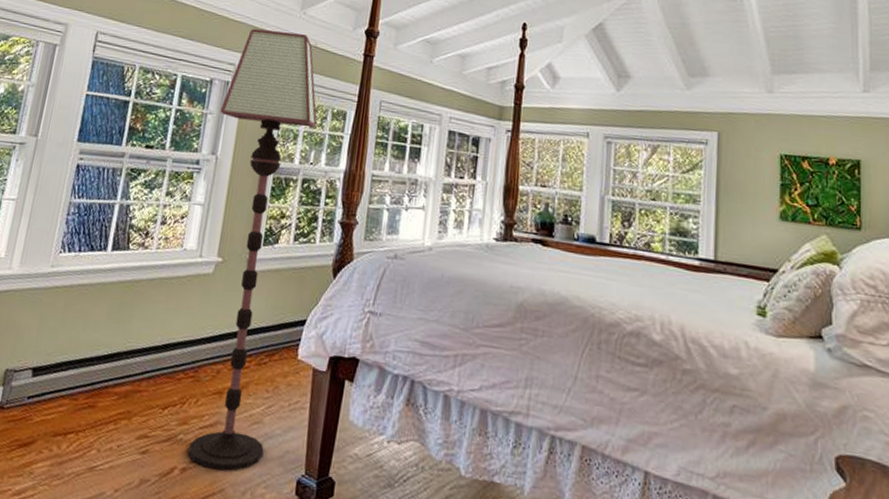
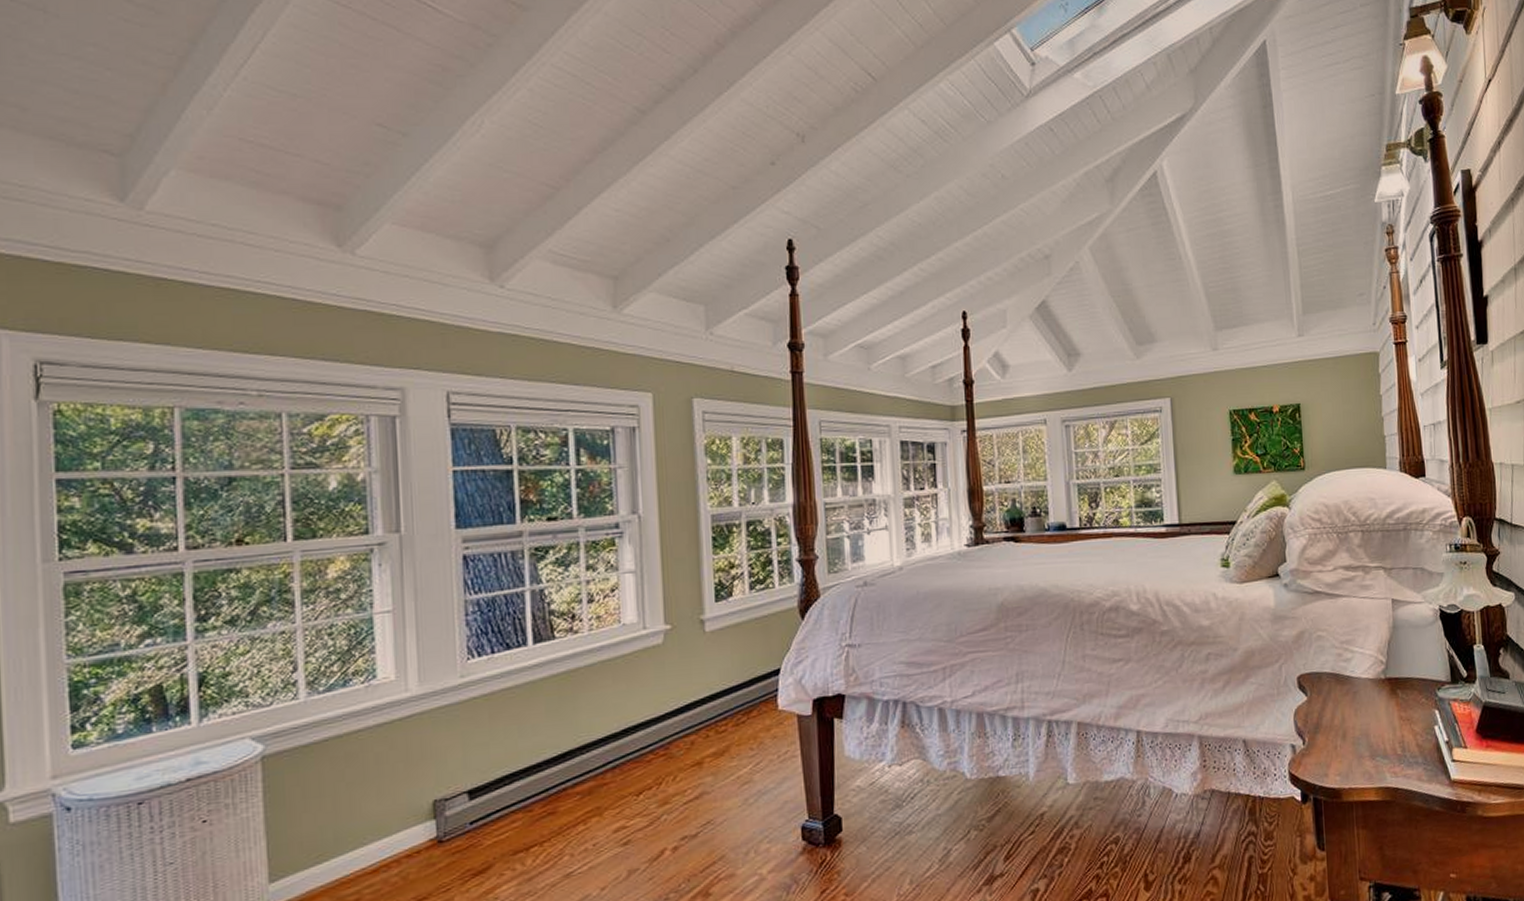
floor lamp: present [188,29,317,471] -> none [631,358,760,841]

